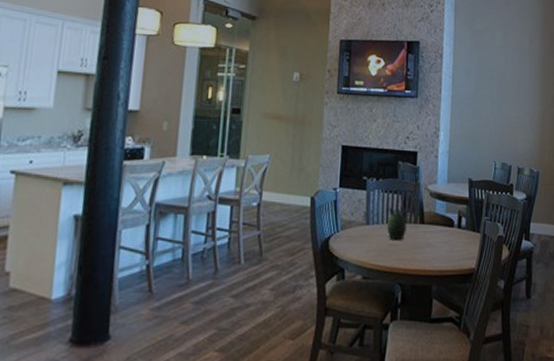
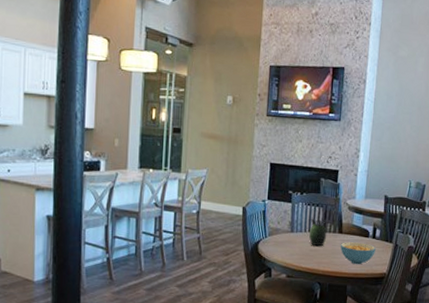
cereal bowl: none [423,234,462,260] -> present [340,242,376,265]

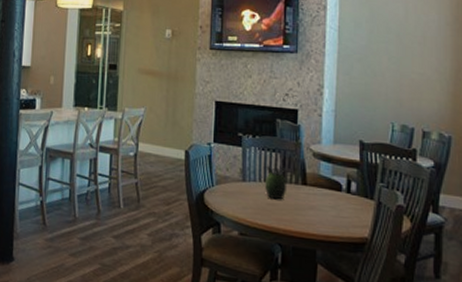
cereal bowl: present [340,242,376,265] -> none [305,196,352,225]

